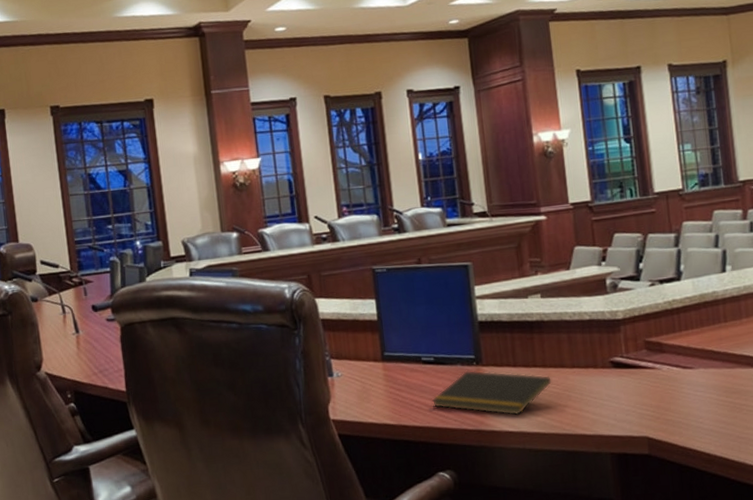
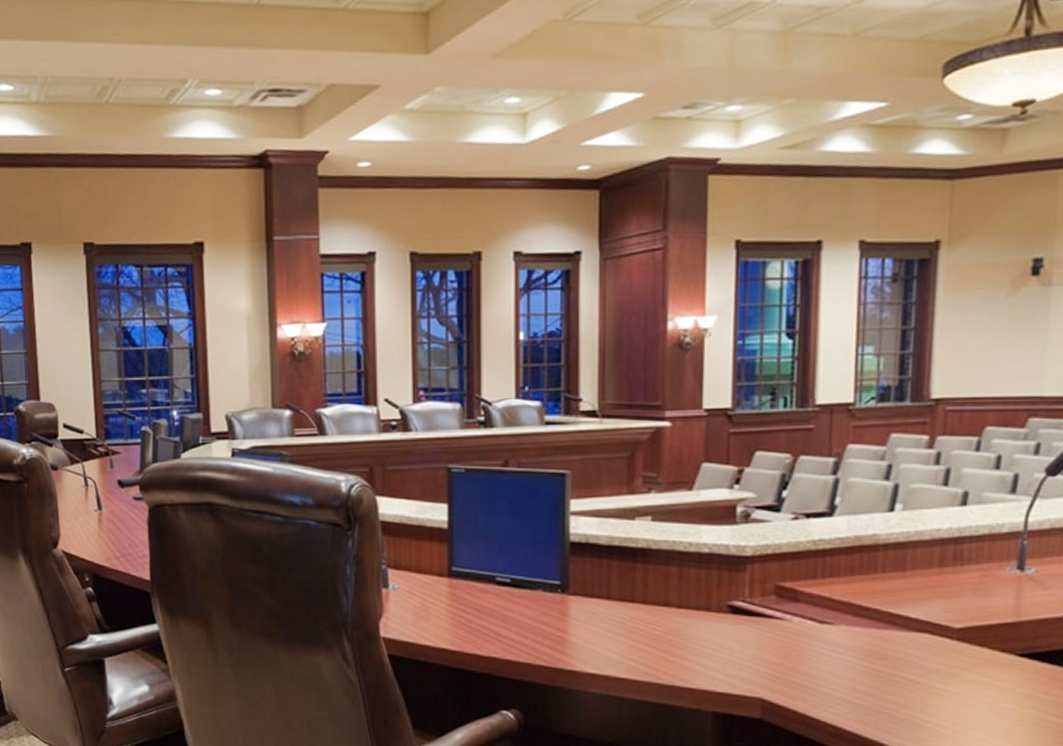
notepad: present [431,370,552,416] -> none [502,597,651,657]

